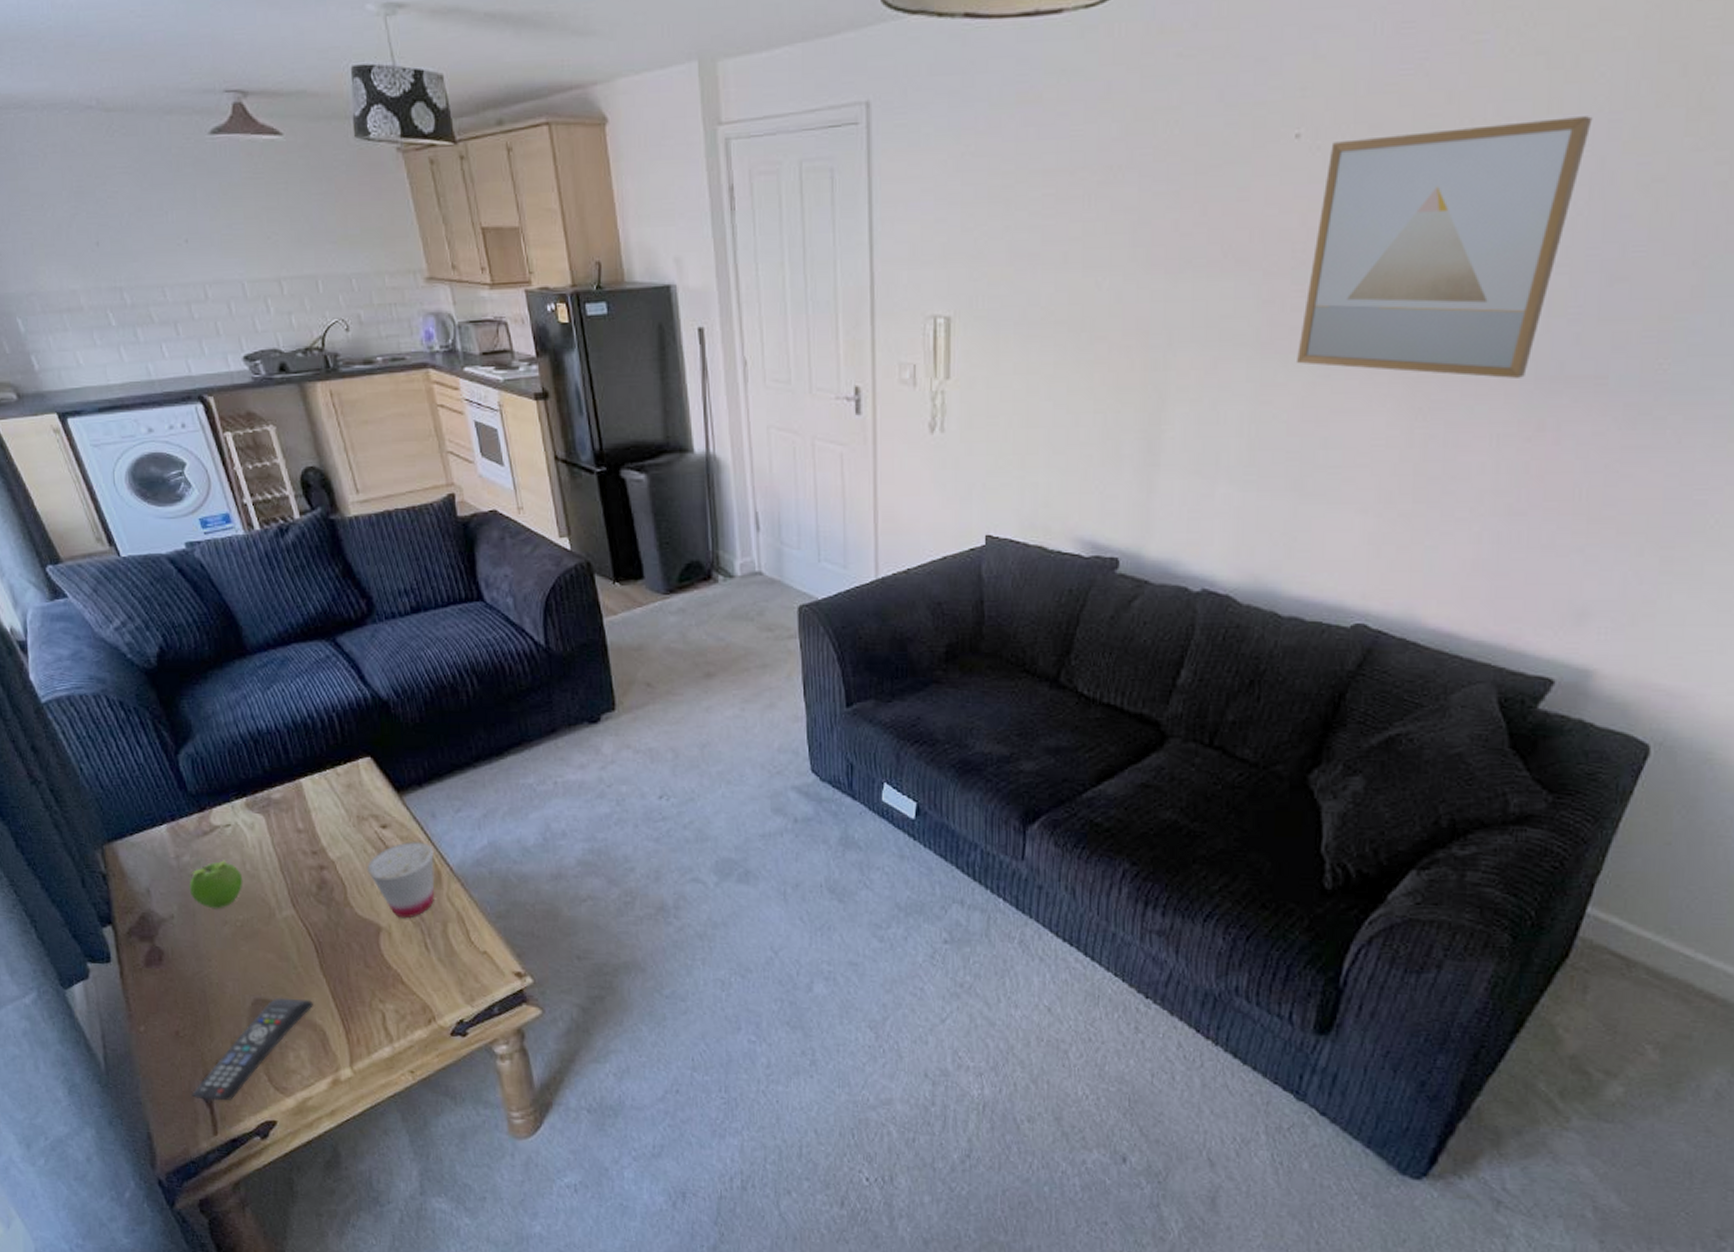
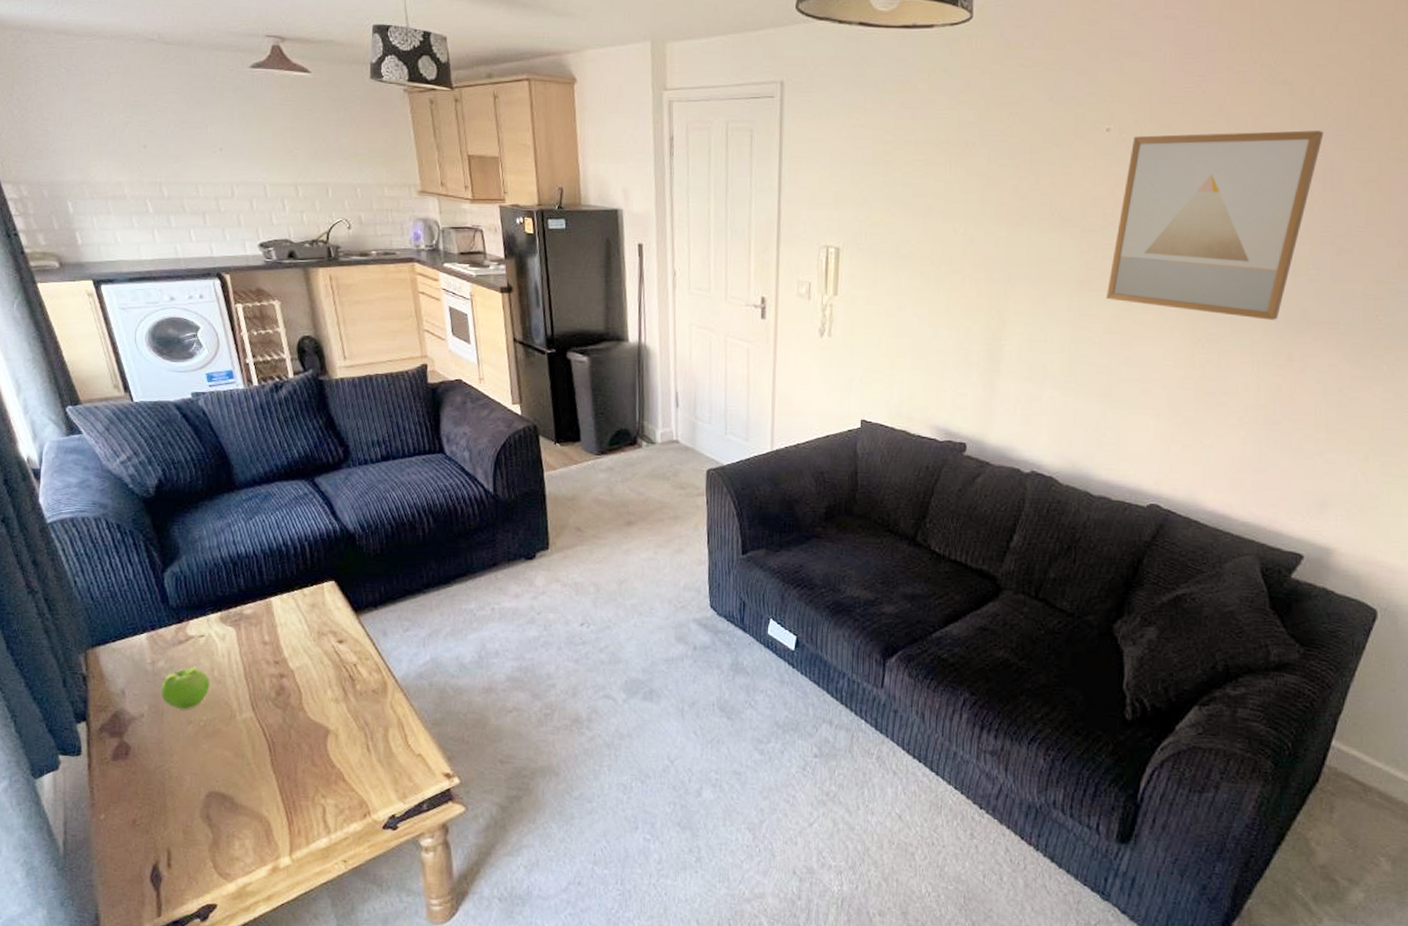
remote control: present [192,997,313,1101] -> none [141,791,262,885]
cup: present [367,840,435,919] -> none [322,655,382,723]

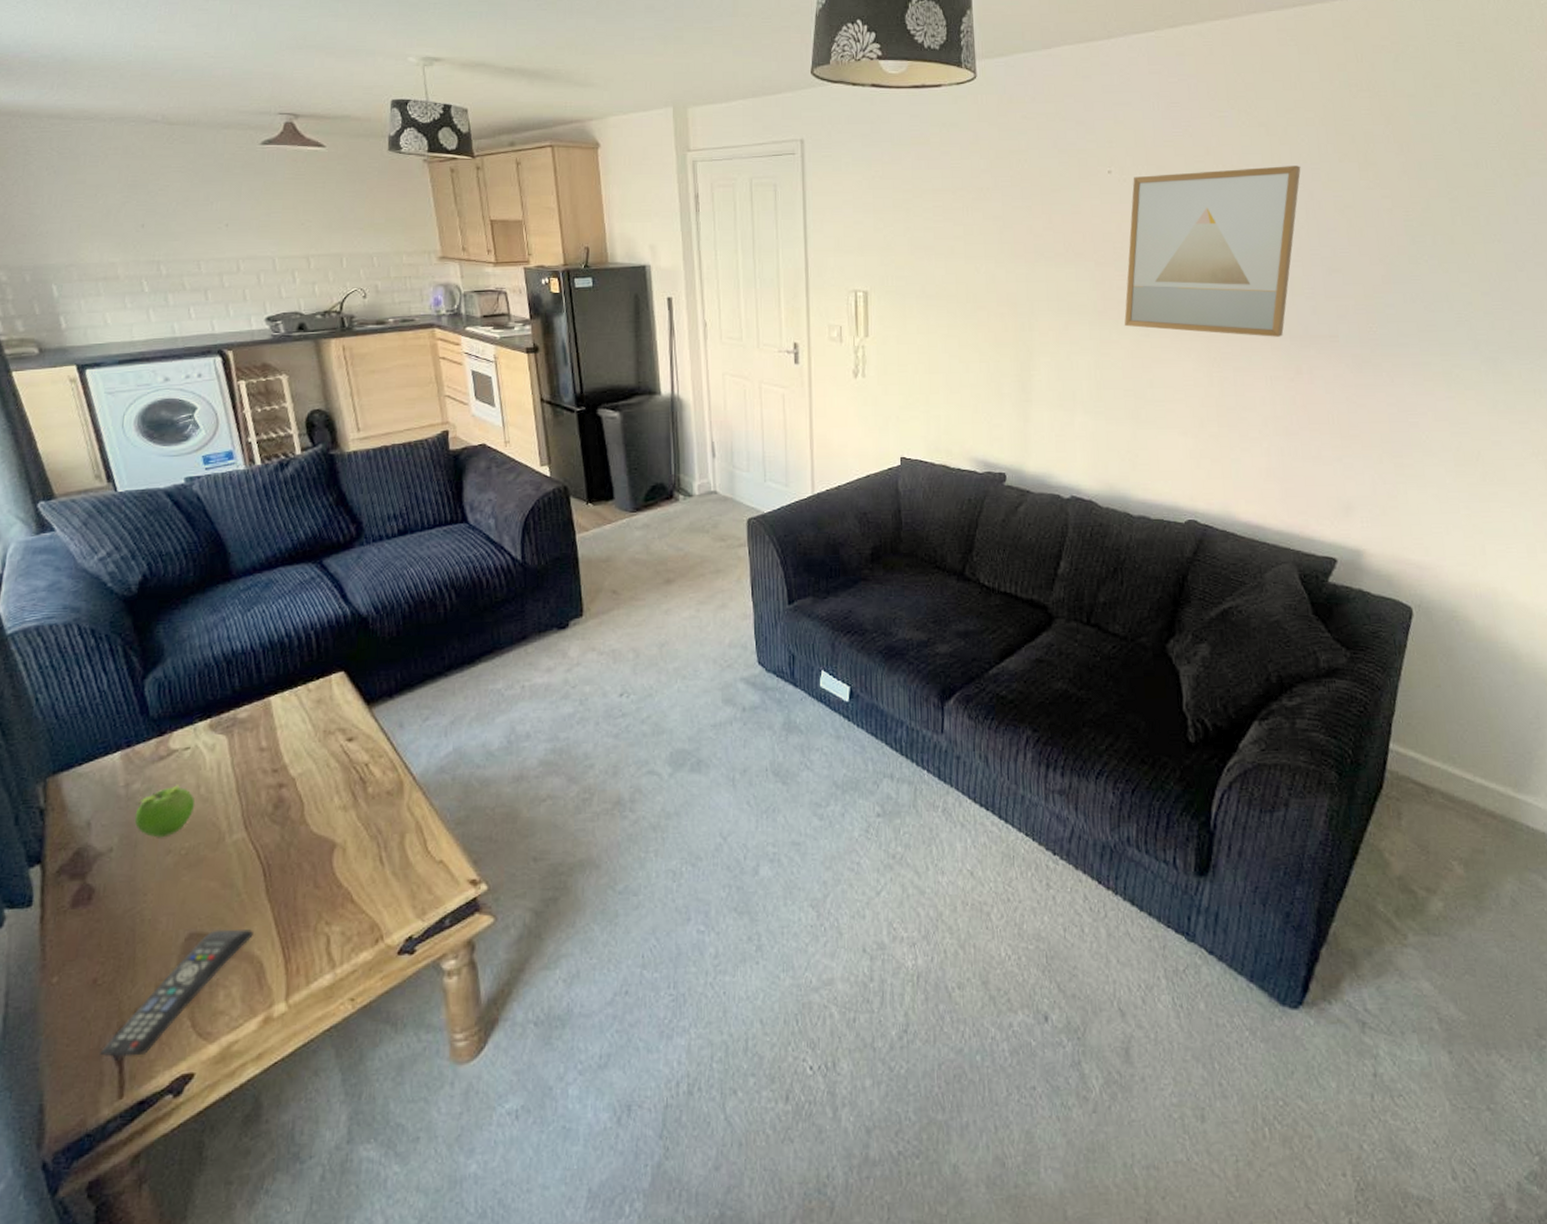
remote control: none [141,791,262,885] -> present [100,929,253,1057]

